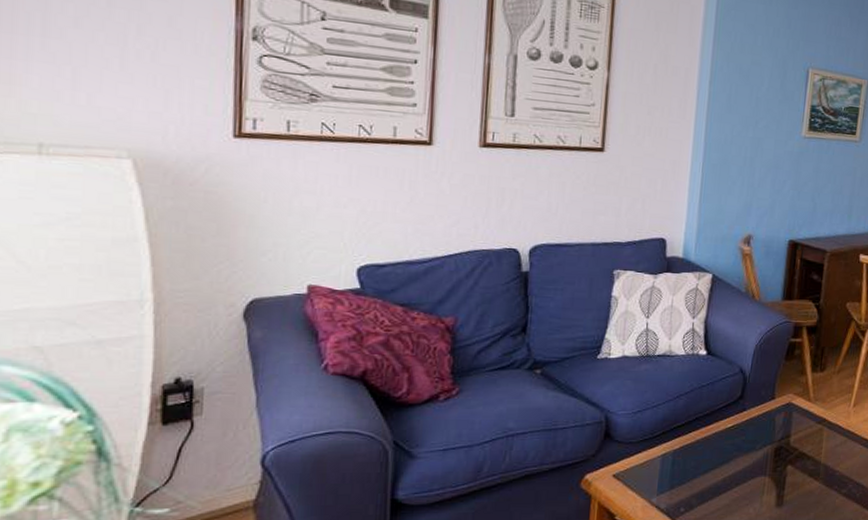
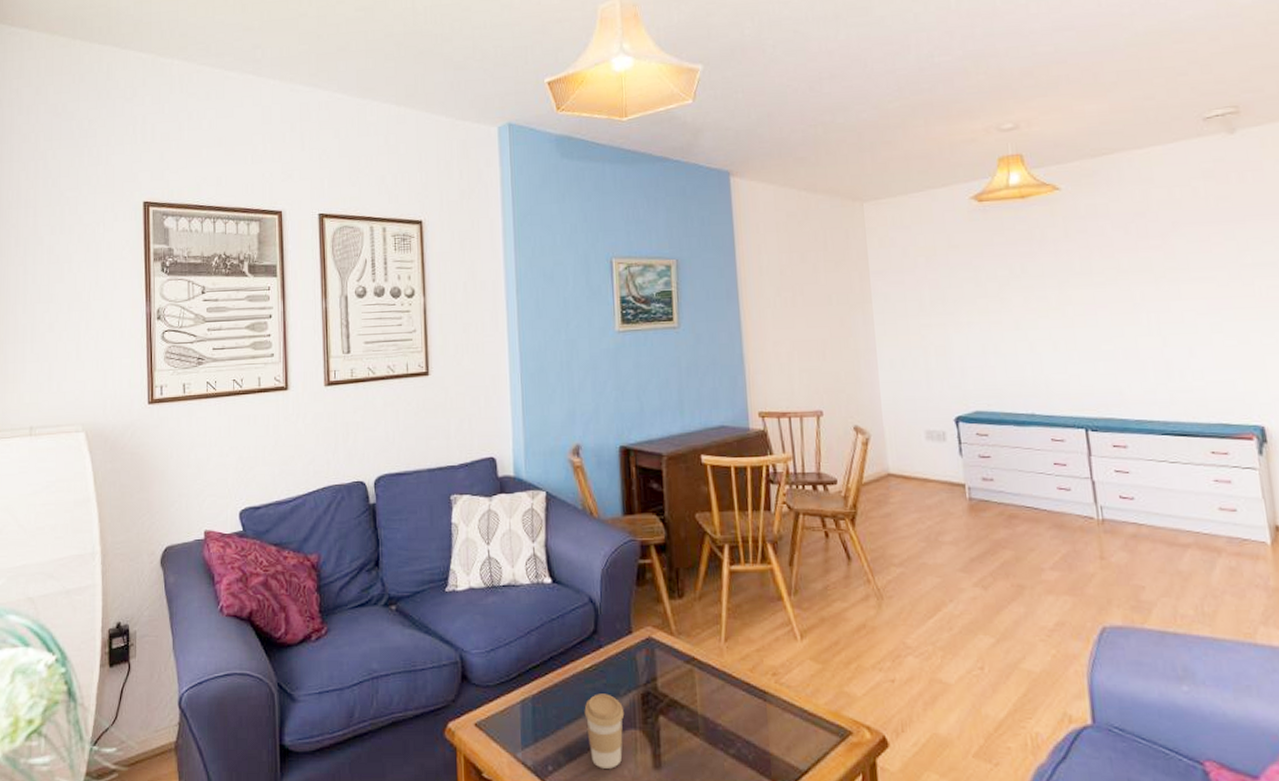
coffee cup: none [721,448,758,508] -> present [584,693,625,769]

